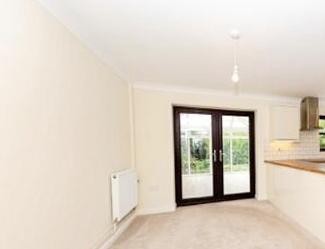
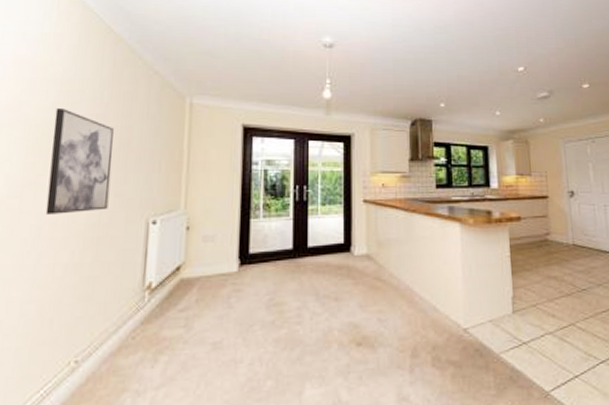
wall art: none [36,94,82,172] -> present [45,108,114,215]

